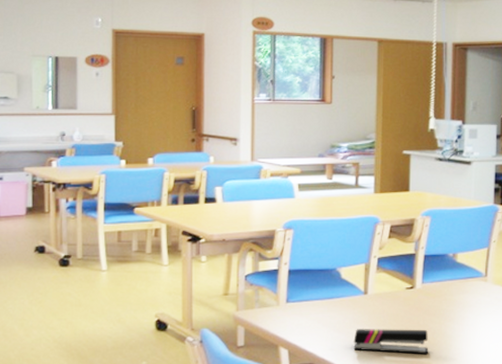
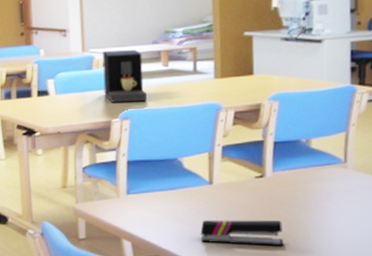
coffee maker: none [270,161,311,213] -> present [102,49,148,103]

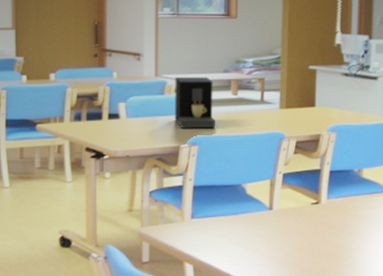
stapler: present [200,220,284,246] -> none [258,244,334,268]

